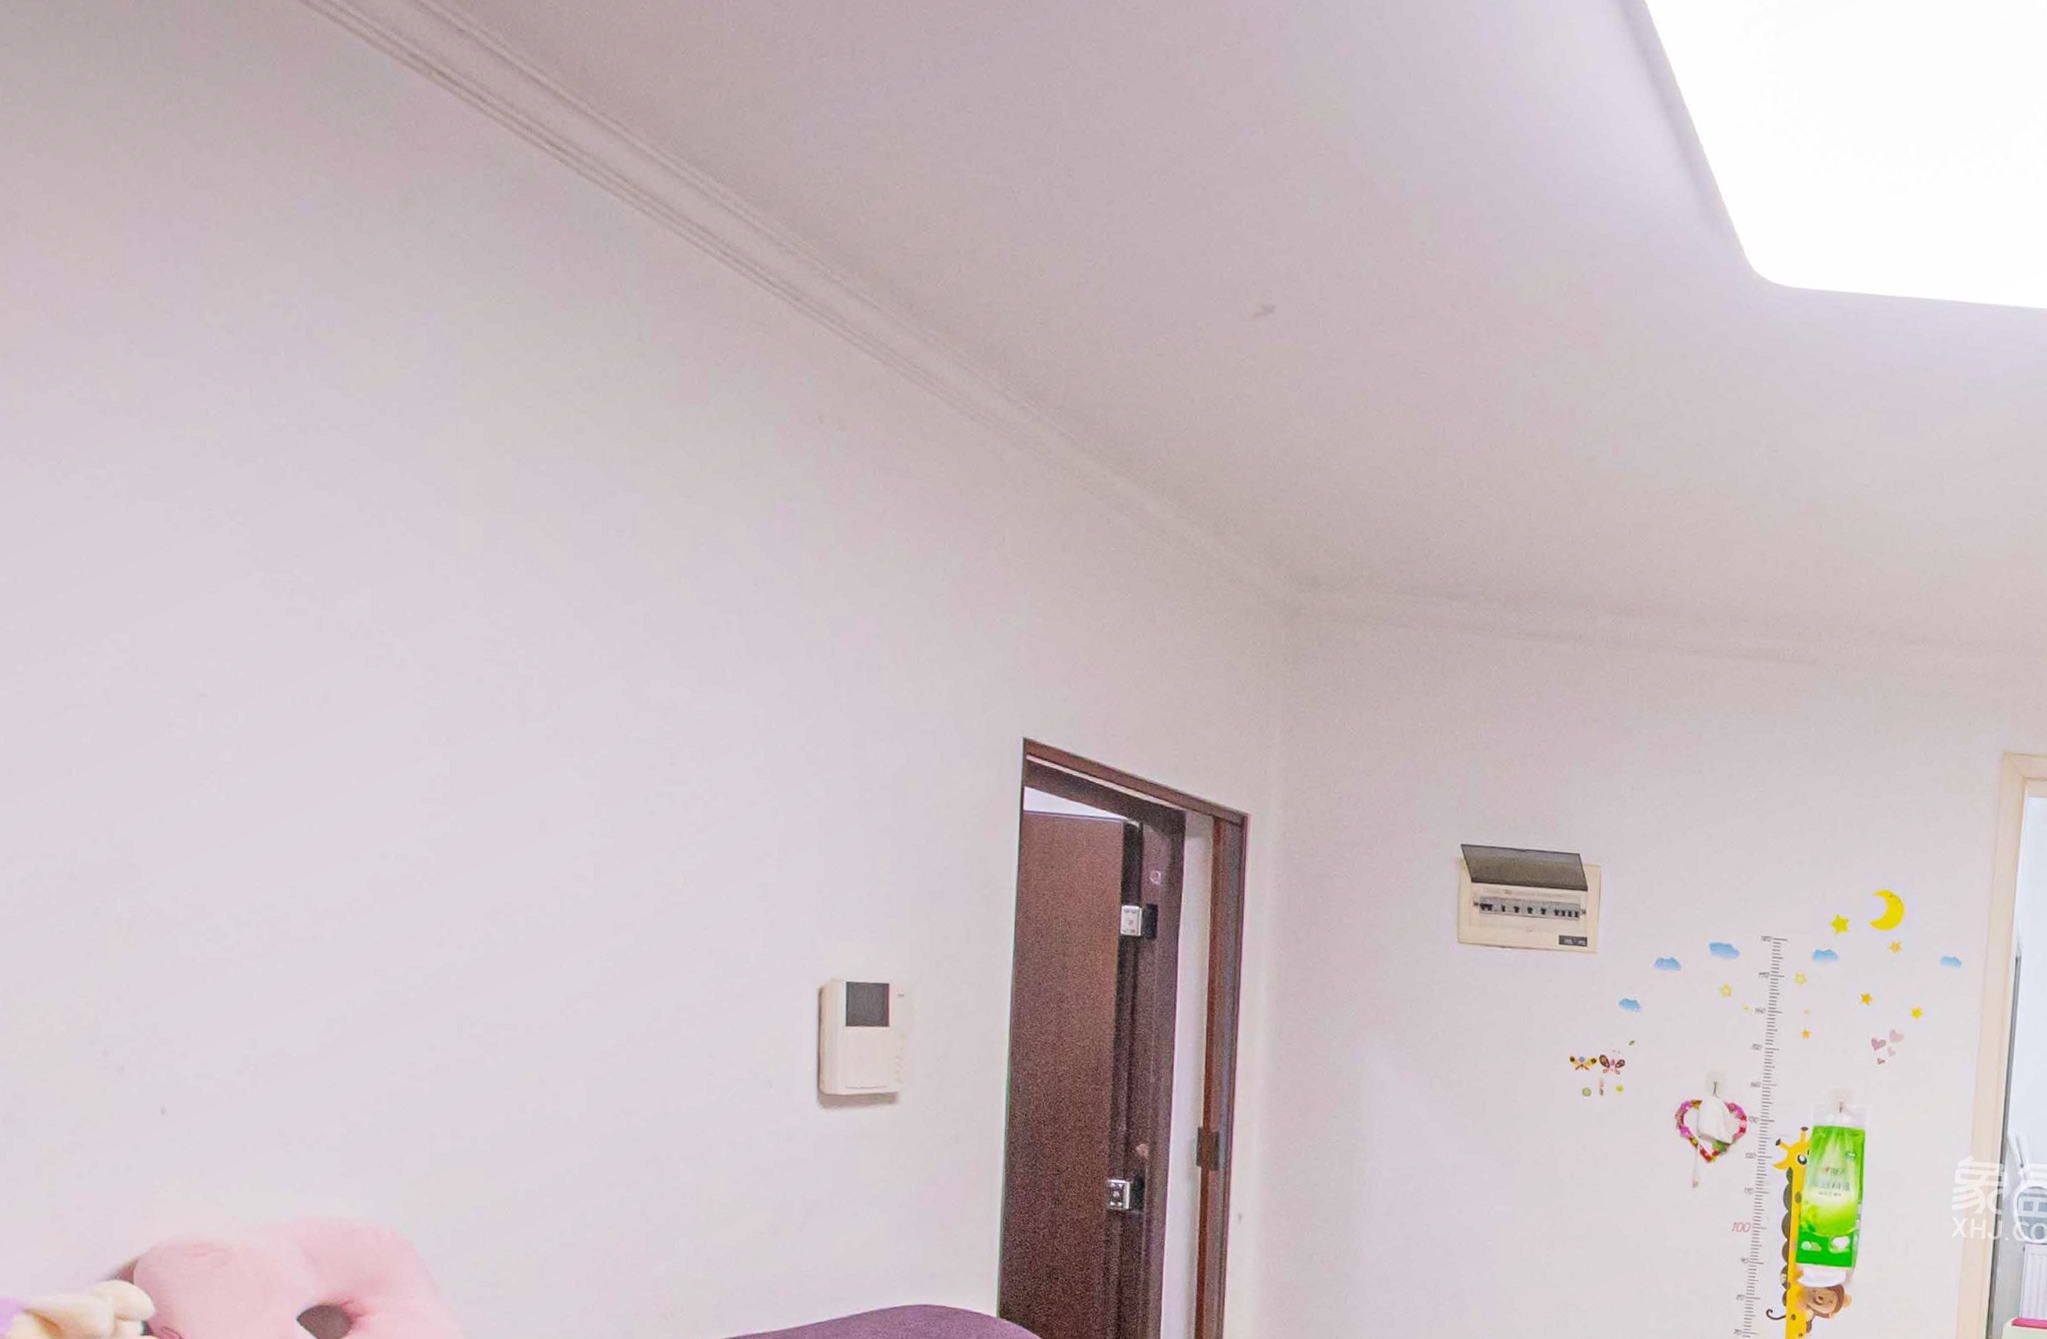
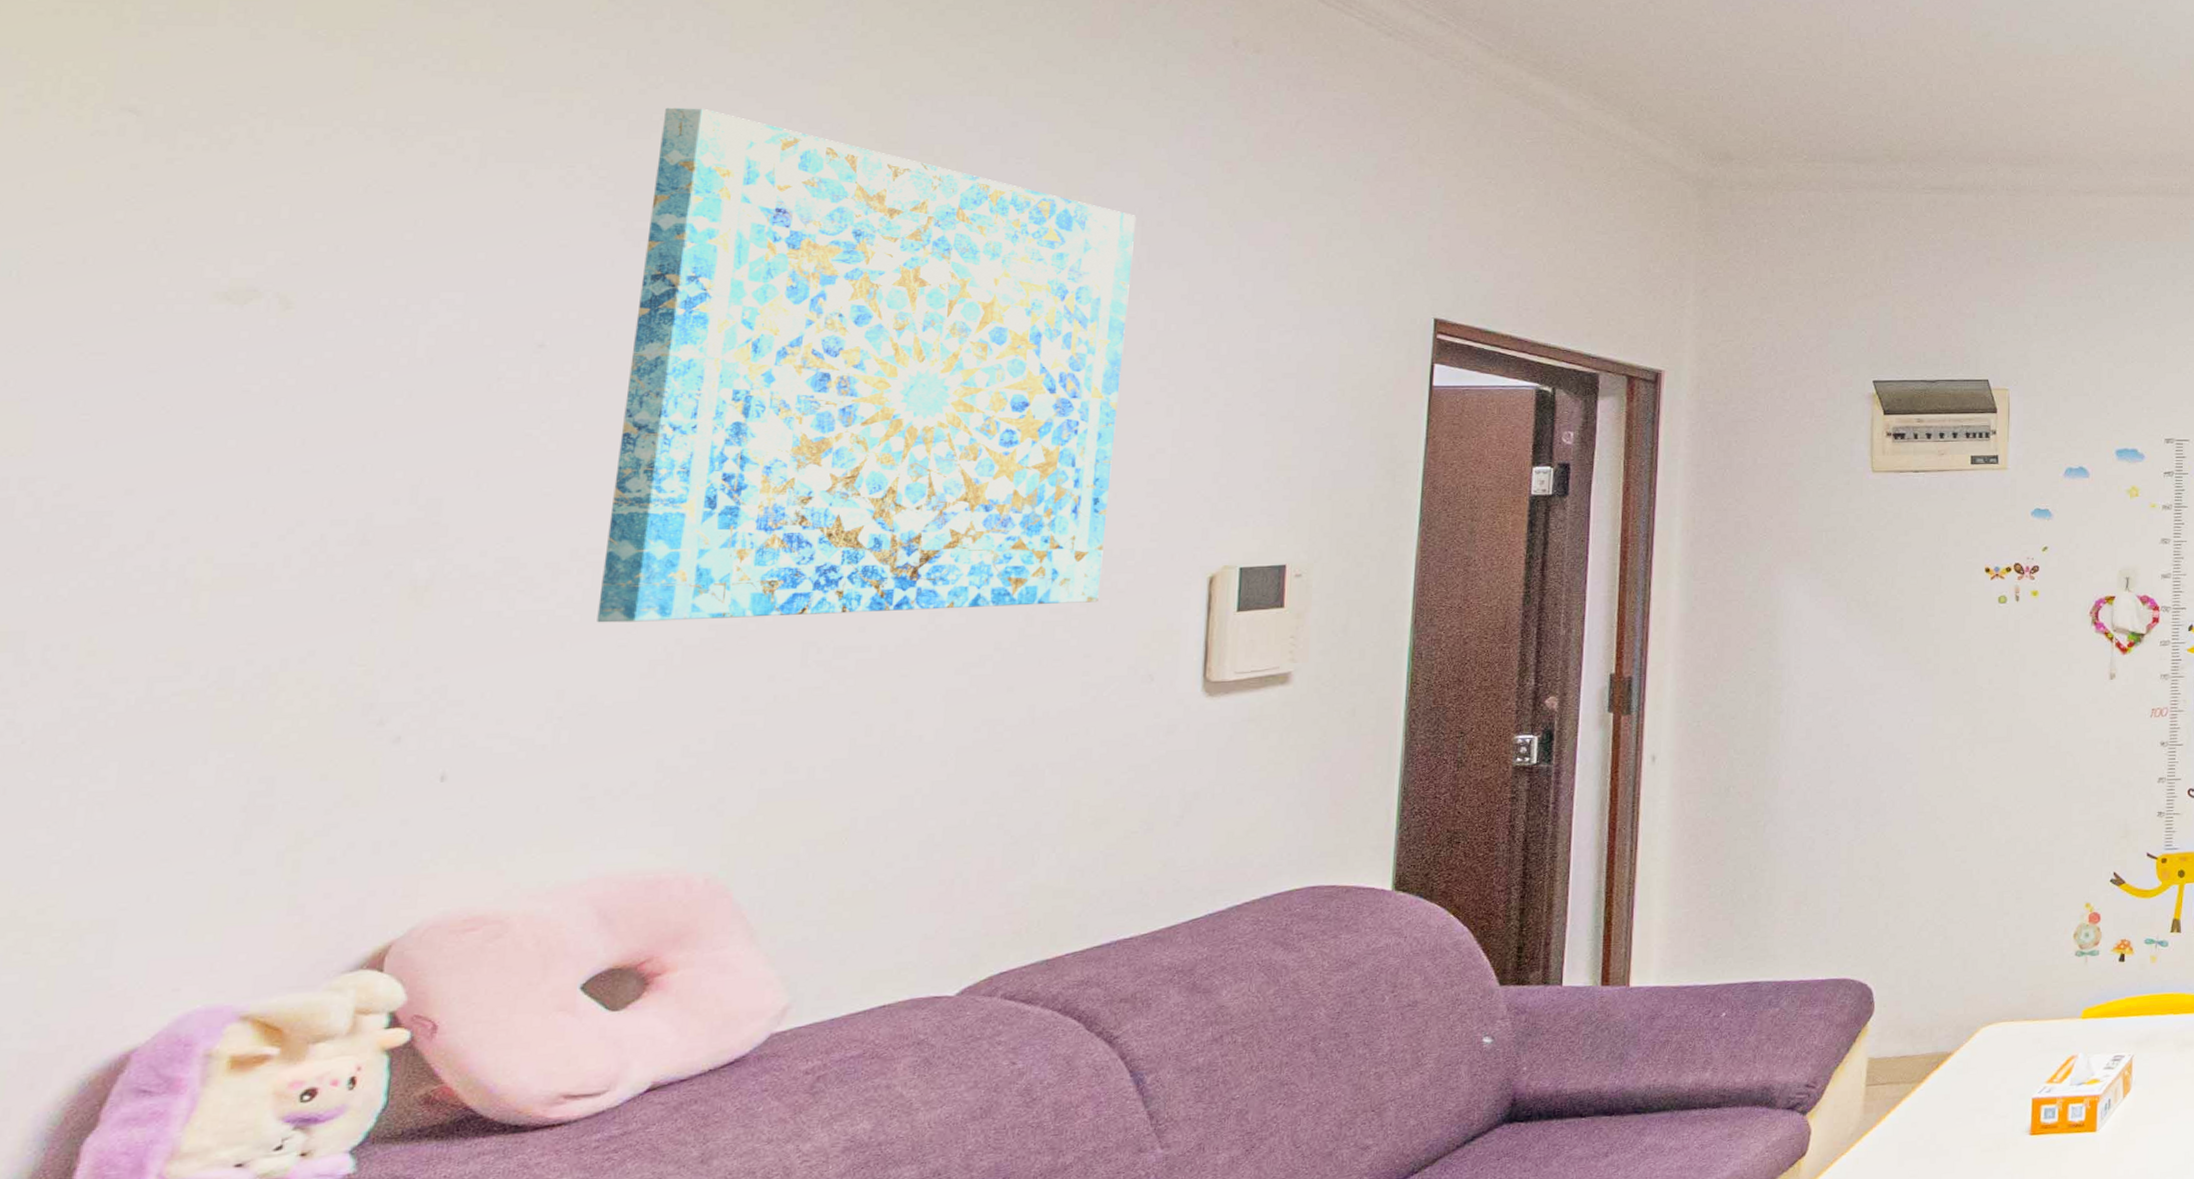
wall art: none [277,452,734,1003] -> present [597,107,1137,623]

